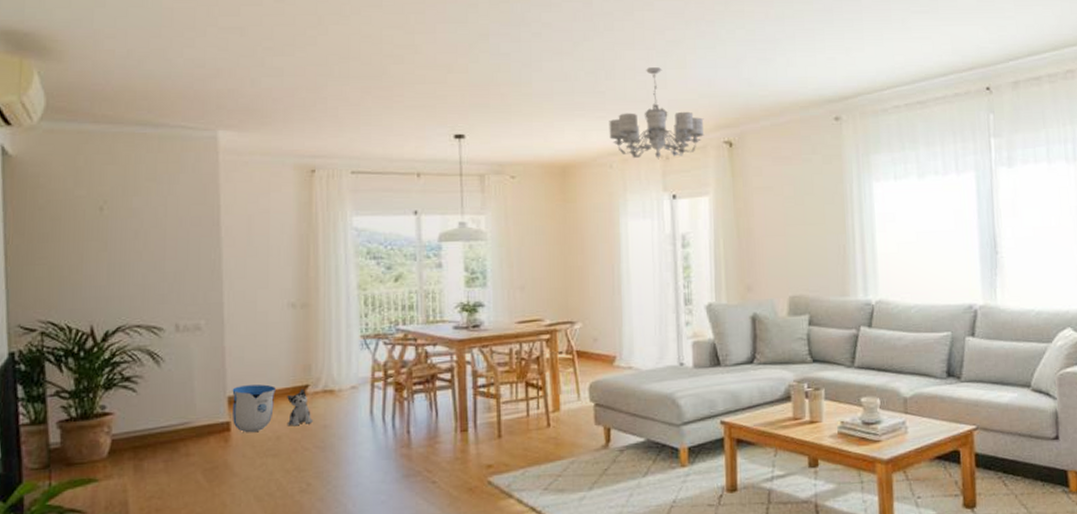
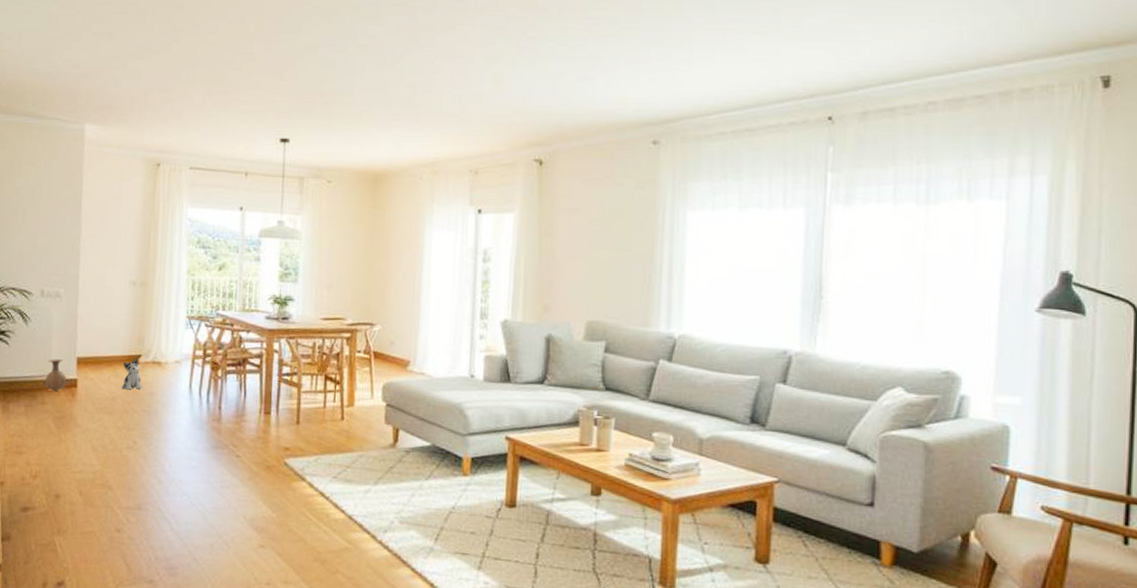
vase: none [185,401,219,440] -> present [43,359,69,392]
sun visor: present [232,384,276,433] -> none [79,349,115,391]
chandelier: present [609,67,705,160] -> none [422,82,516,174]

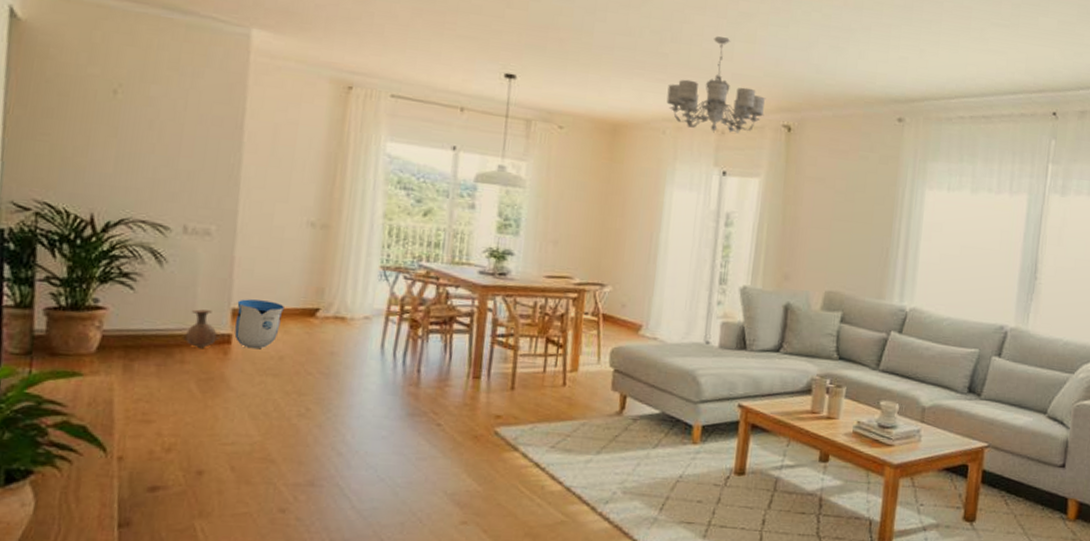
sun visor: none [79,349,115,391] -> present [234,299,284,349]
plush toy: present [121,357,142,390] -> none [291,311,320,349]
chandelier: none [422,82,516,174] -> present [666,36,766,133]

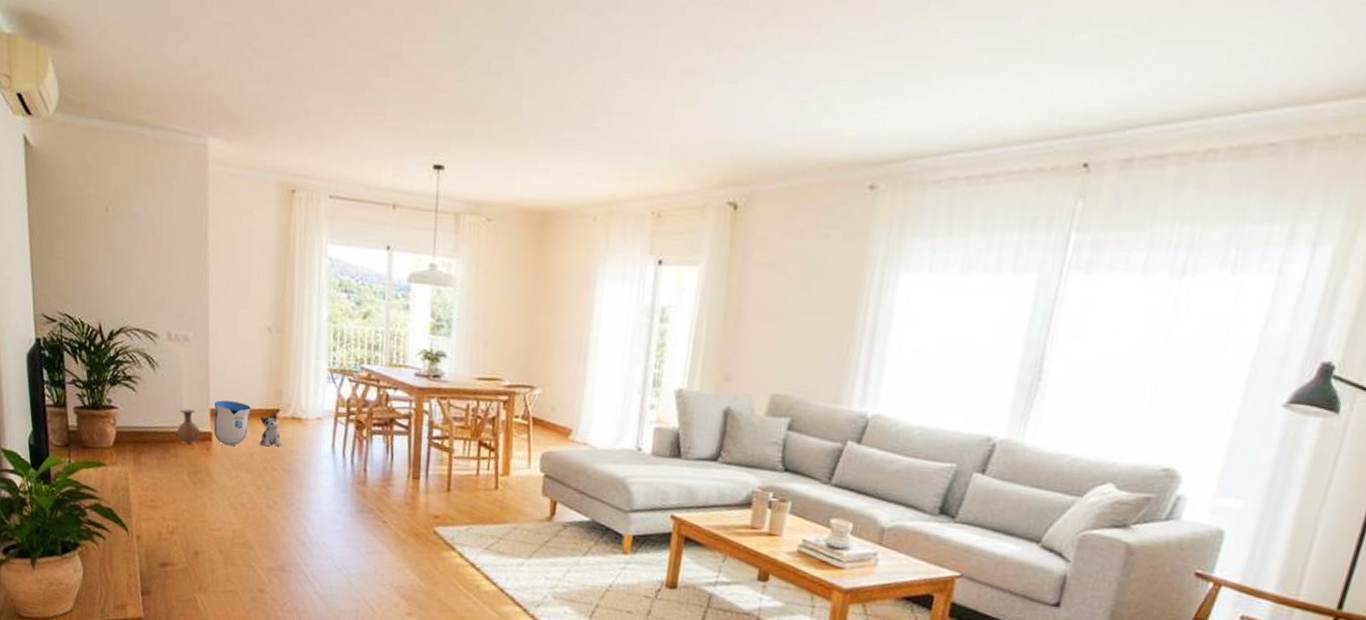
plush toy: none [291,311,320,349] -> present [259,411,282,447]
chandelier: present [666,36,766,133] -> none [598,102,709,217]

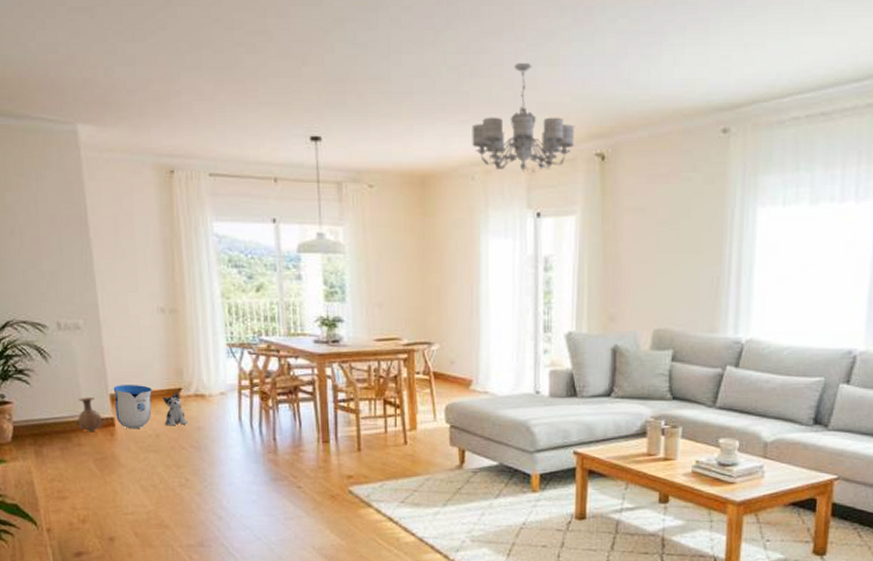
chandelier: none [598,102,709,217] -> present [472,63,575,172]

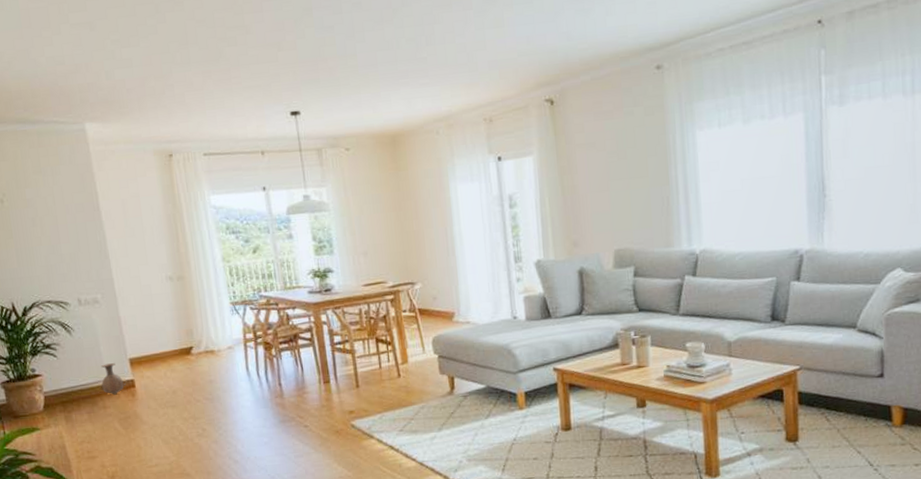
sun visor: present [113,385,152,429] -> none [131,347,167,389]
plush toy: present [163,391,187,426] -> none [176,349,200,382]
chandelier: present [472,63,575,172] -> none [432,28,526,123]

